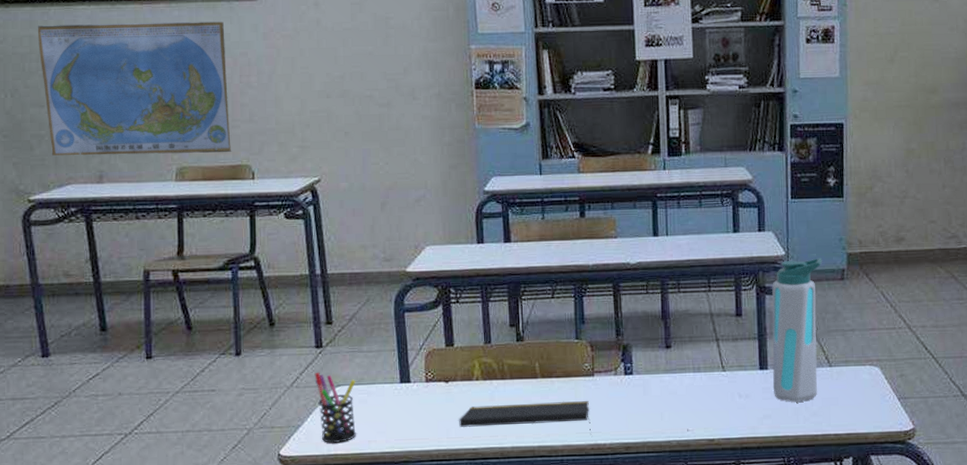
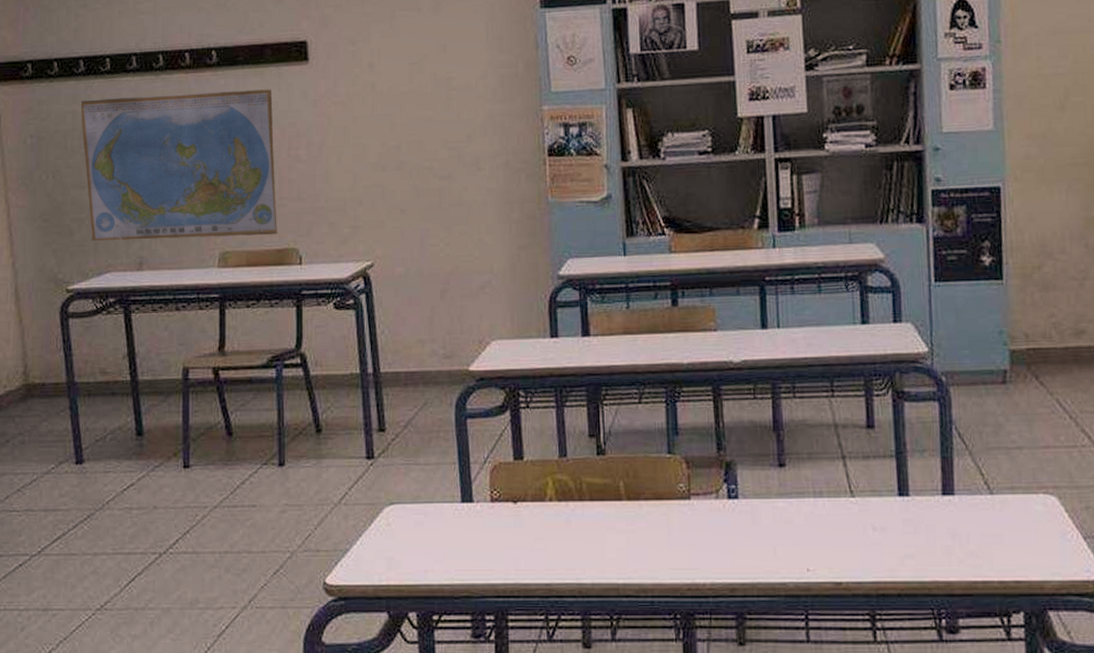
pen holder: present [314,372,356,443] -> none [365,487,411,571]
notepad: present [459,401,592,435] -> none [529,529,689,572]
water bottle: present [772,258,823,402] -> none [912,356,978,538]

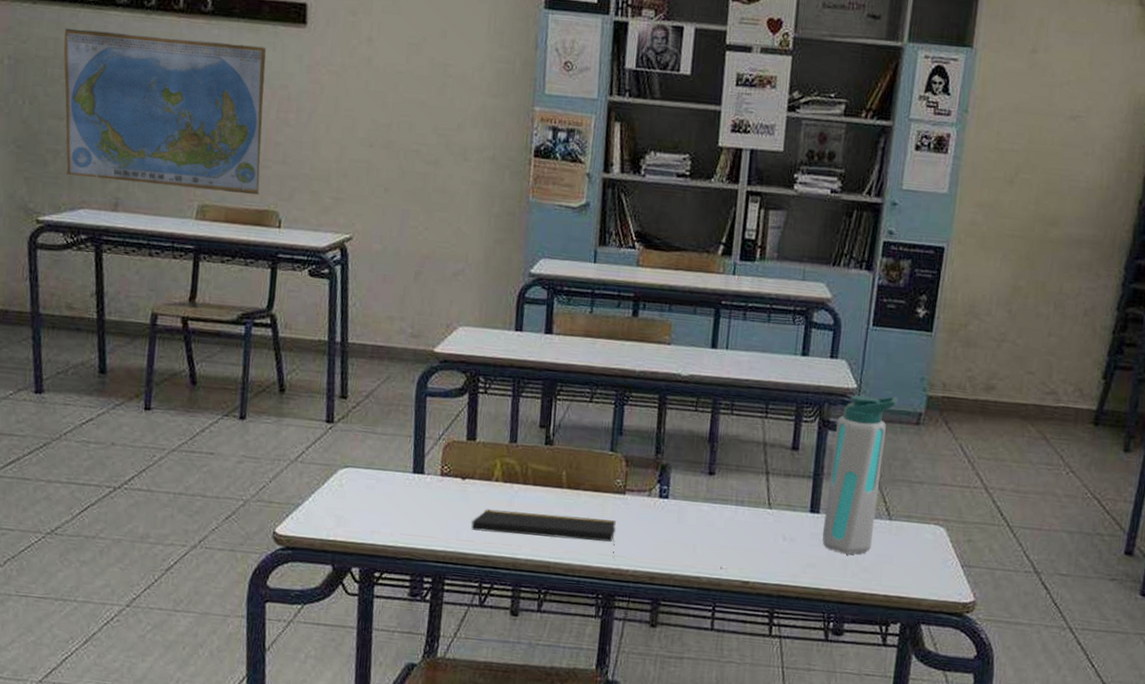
notepad: none [529,529,689,572] -> present [471,509,616,559]
water bottle: none [912,356,978,538] -> present [822,395,899,554]

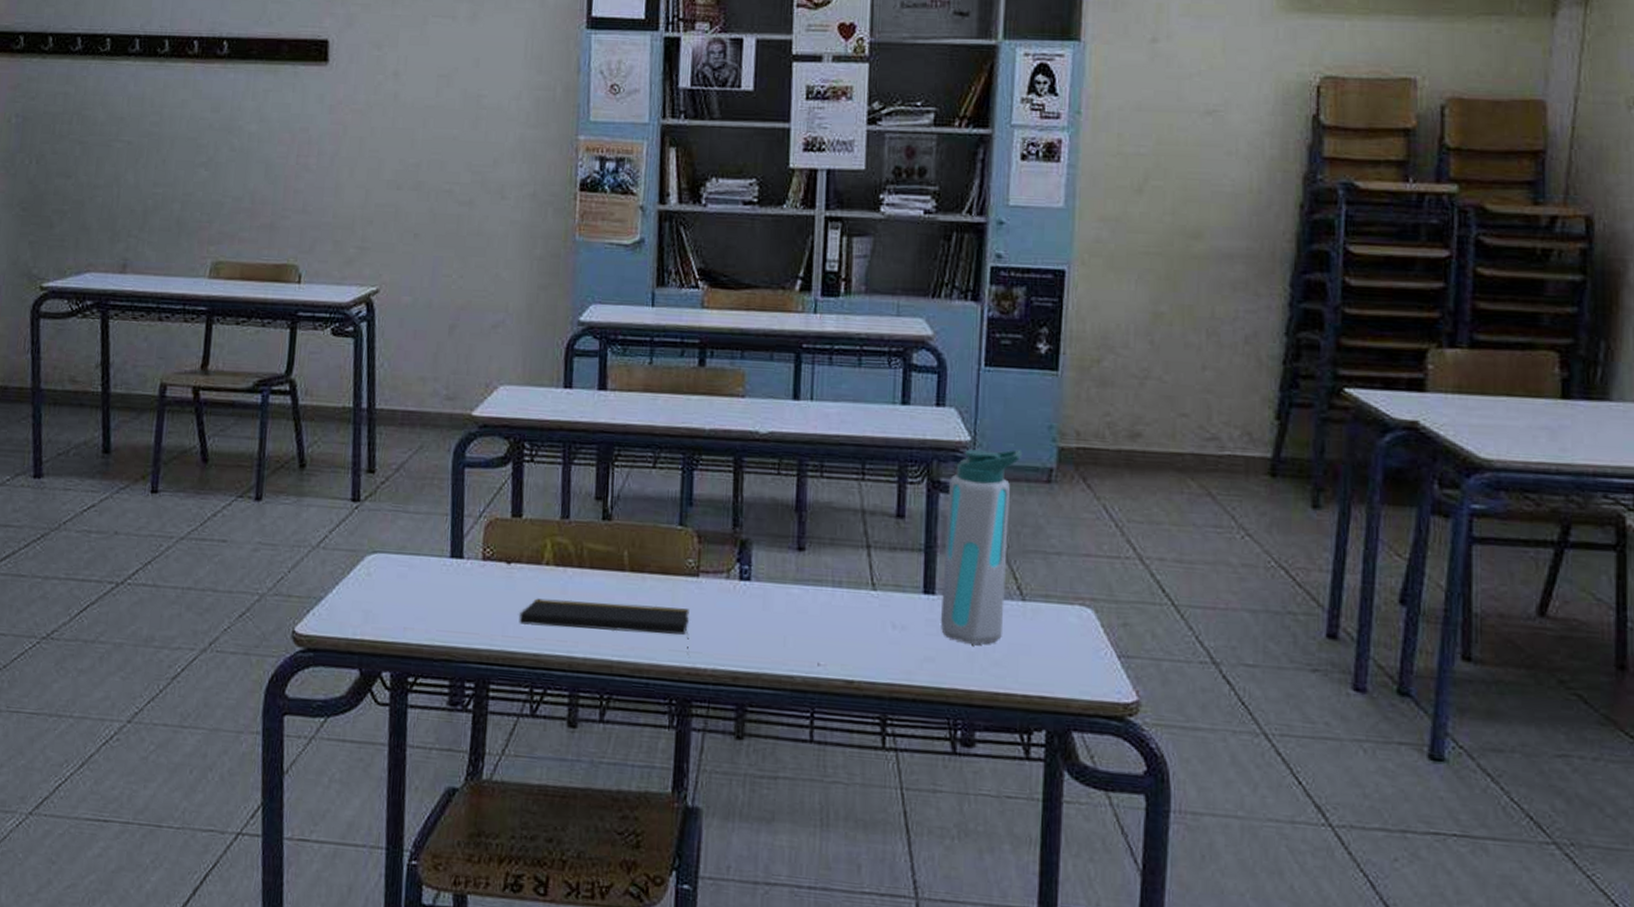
world map: present [63,28,266,195] -> none [72,81,285,248]

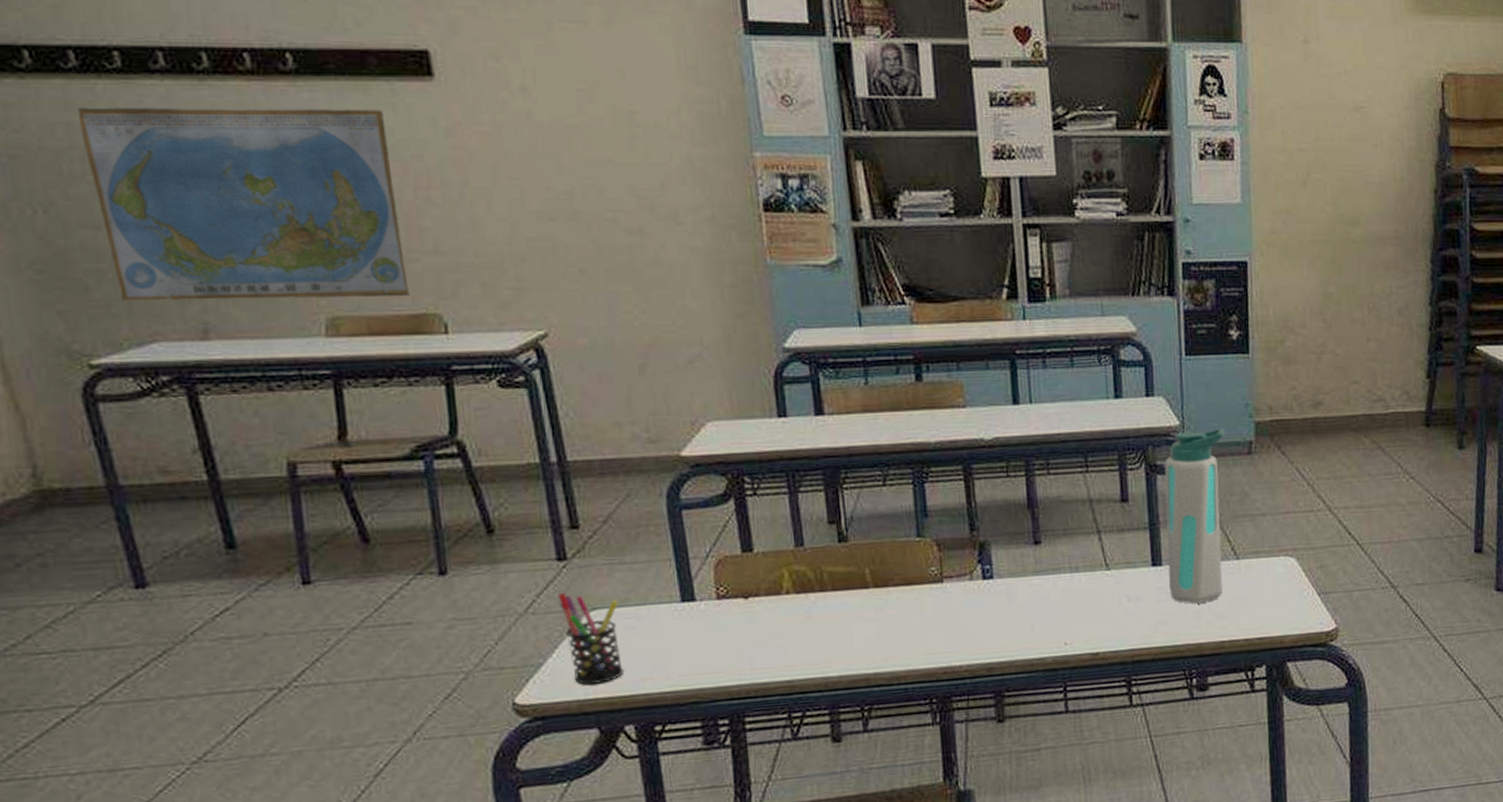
world map: none [72,81,285,248] -> present [77,107,411,301]
pen holder: none [346,532,396,626] -> present [558,592,623,685]
notepad: present [519,598,689,655] -> none [765,614,944,656]

